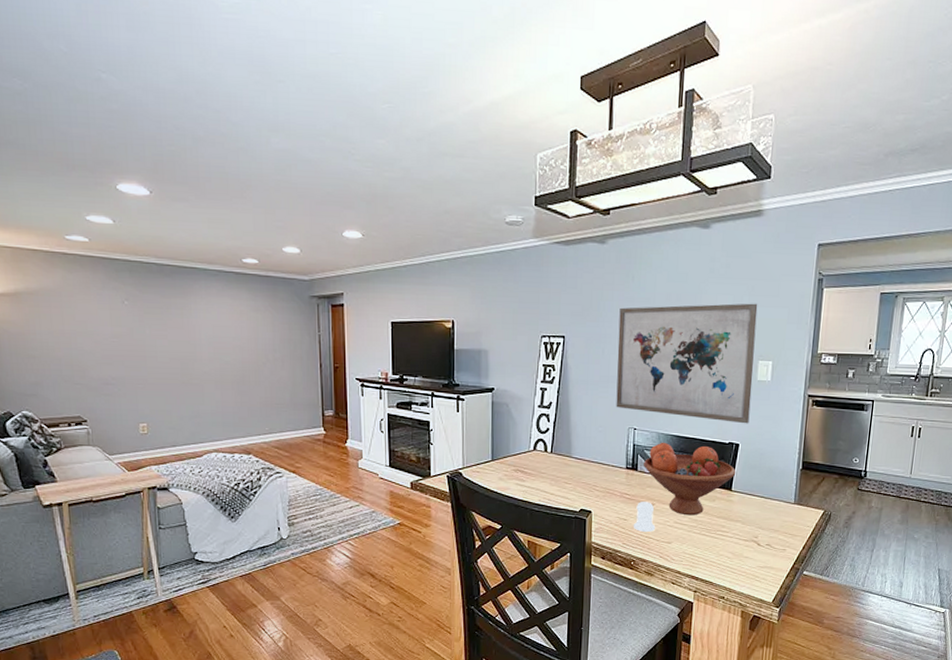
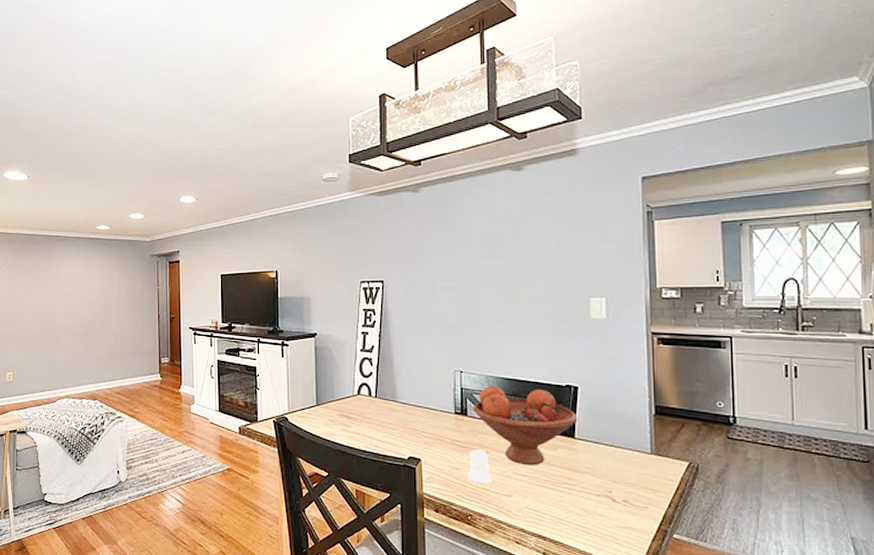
wall art: present [616,303,758,424] -> none [437,240,587,365]

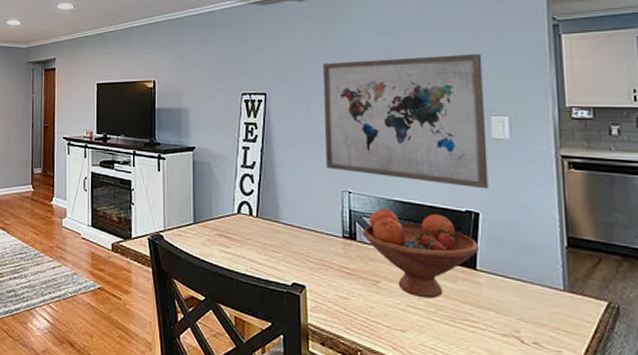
wall art: none [437,240,587,365] -> present [323,53,489,189]
salt shaker: present [467,449,493,483] -> none [356,278,385,316]

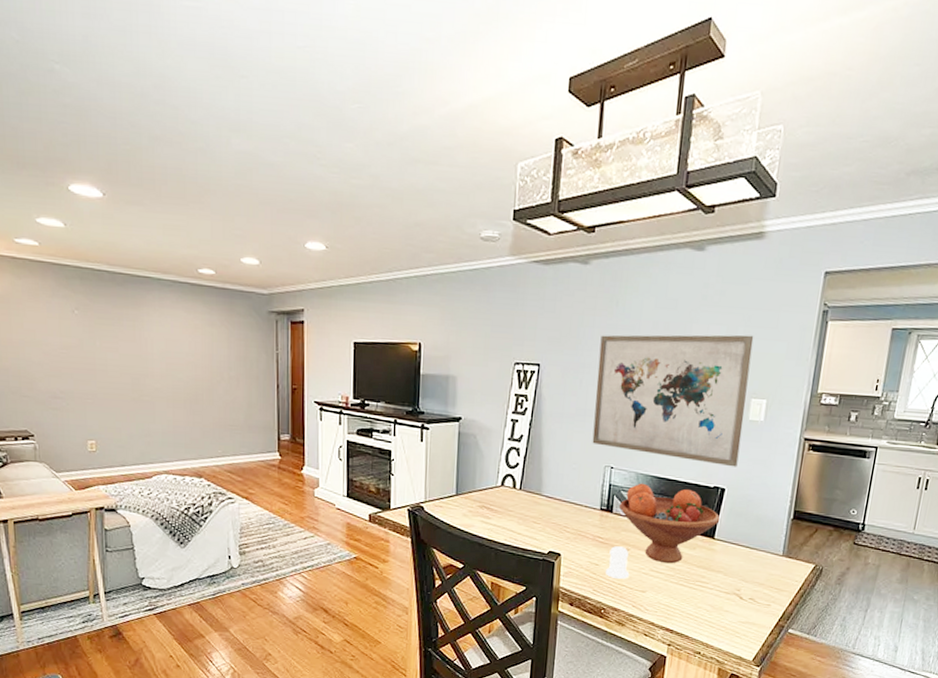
salt shaker: none [356,278,385,316] -> present [605,546,630,579]

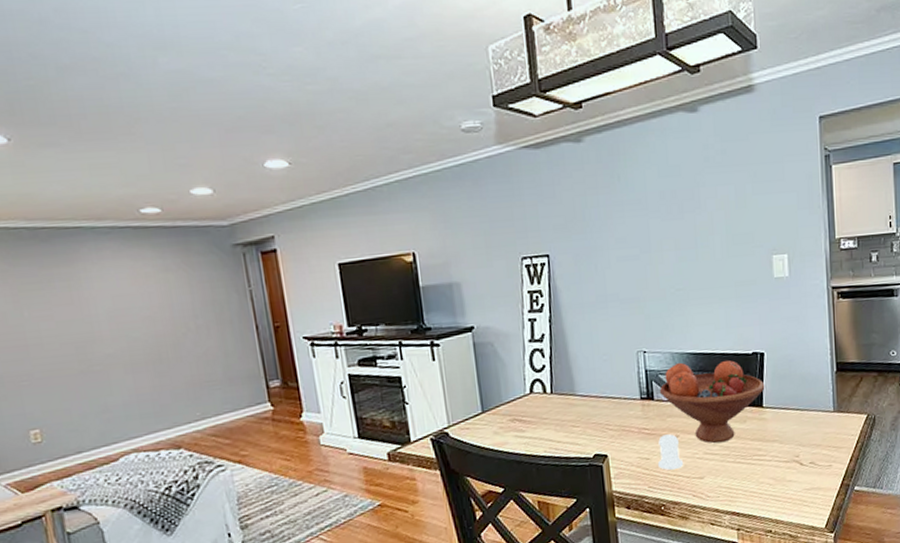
wall art: present [592,335,754,467] -> none [608,191,772,331]

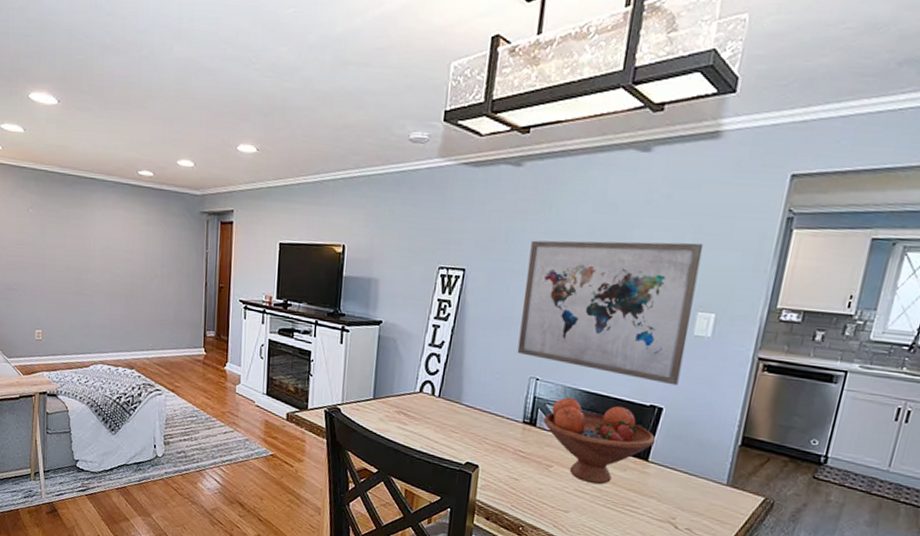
wall art: none [608,191,772,331] -> present [517,240,704,386]
salt shaker: present [657,434,684,470] -> none [525,461,552,497]

